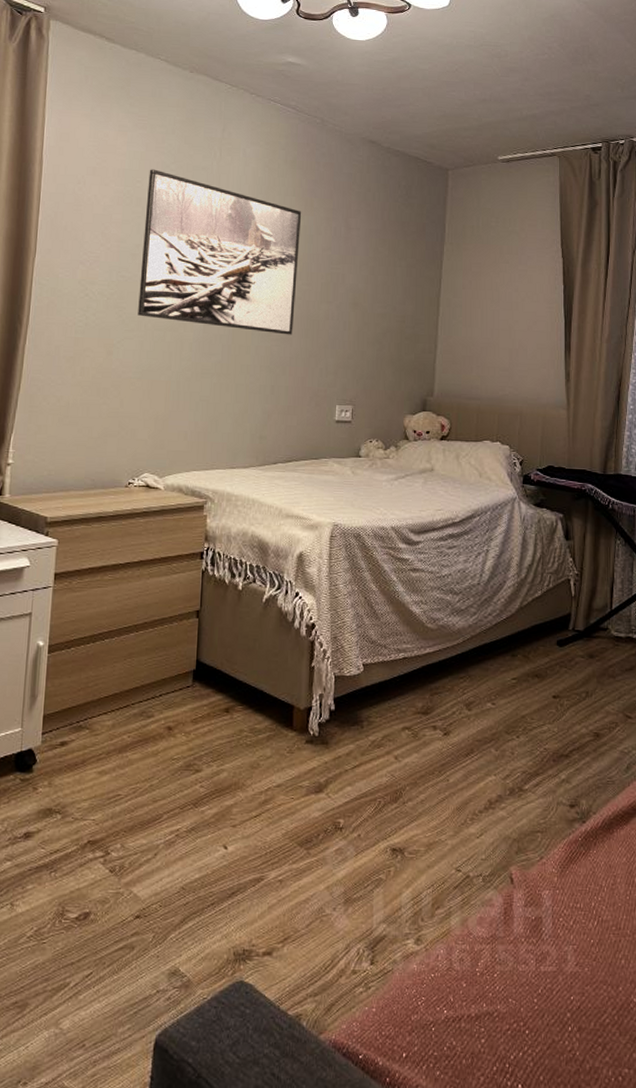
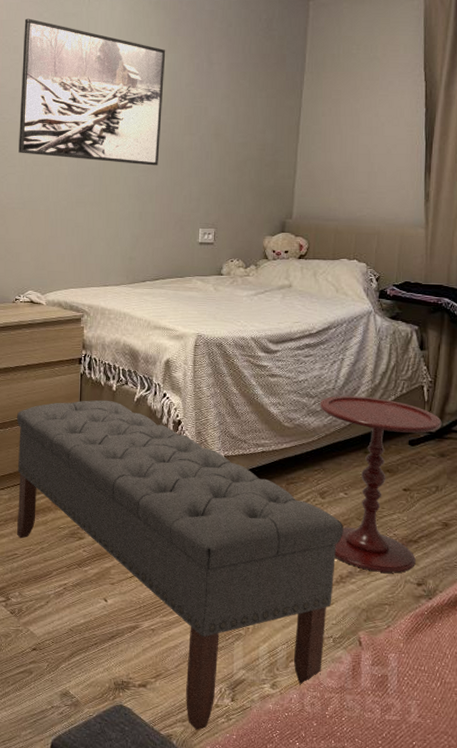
bench: none [121,601,492,1006] -> present [16,400,344,730]
side table: none [464,591,590,794] -> present [319,395,442,573]

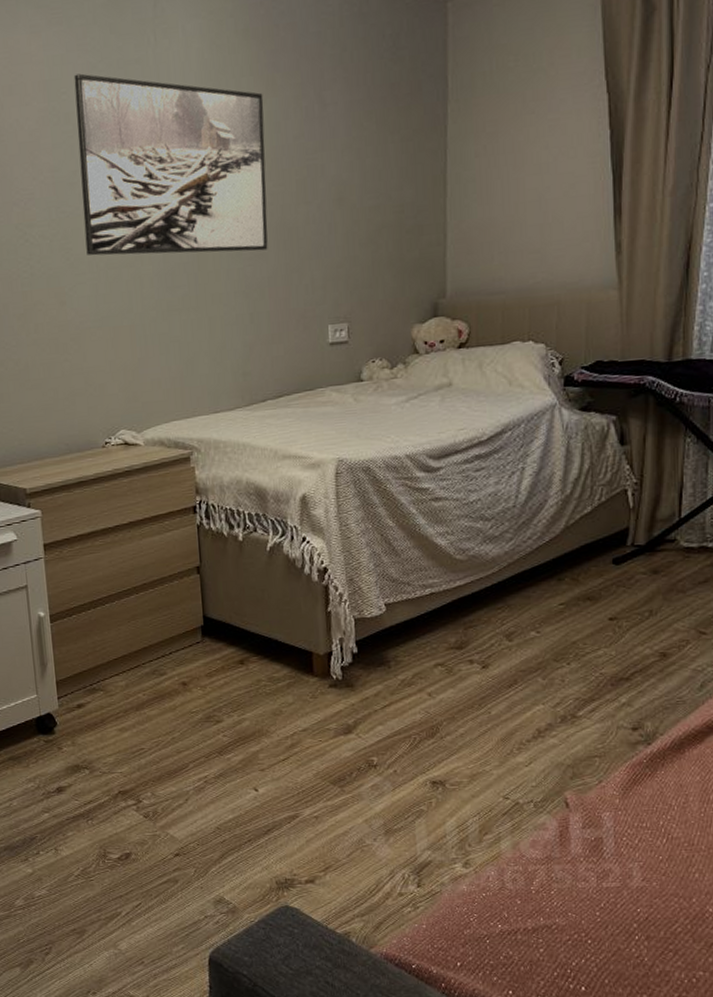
bench: present [16,400,344,730] -> none [123,553,538,924]
side table: present [319,395,442,573] -> none [498,511,653,720]

